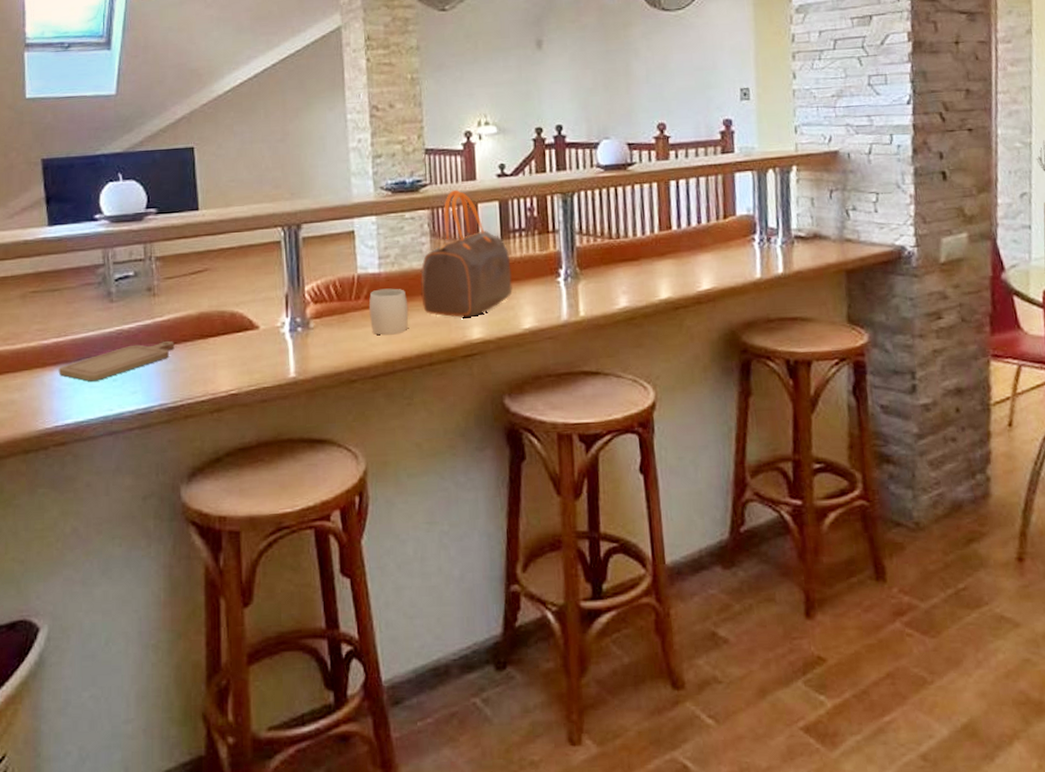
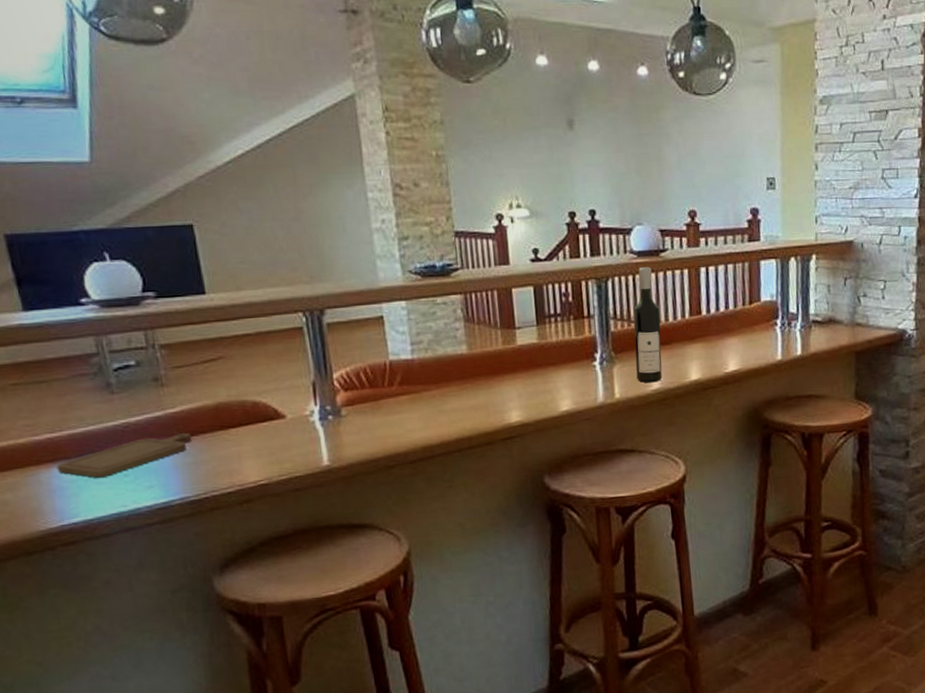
mug: present [368,288,409,336] -> none [403,374,446,422]
handbag: present [420,189,513,318] -> none [455,274,550,402]
bottle: none [599,180,630,301] -> present [633,266,663,383]

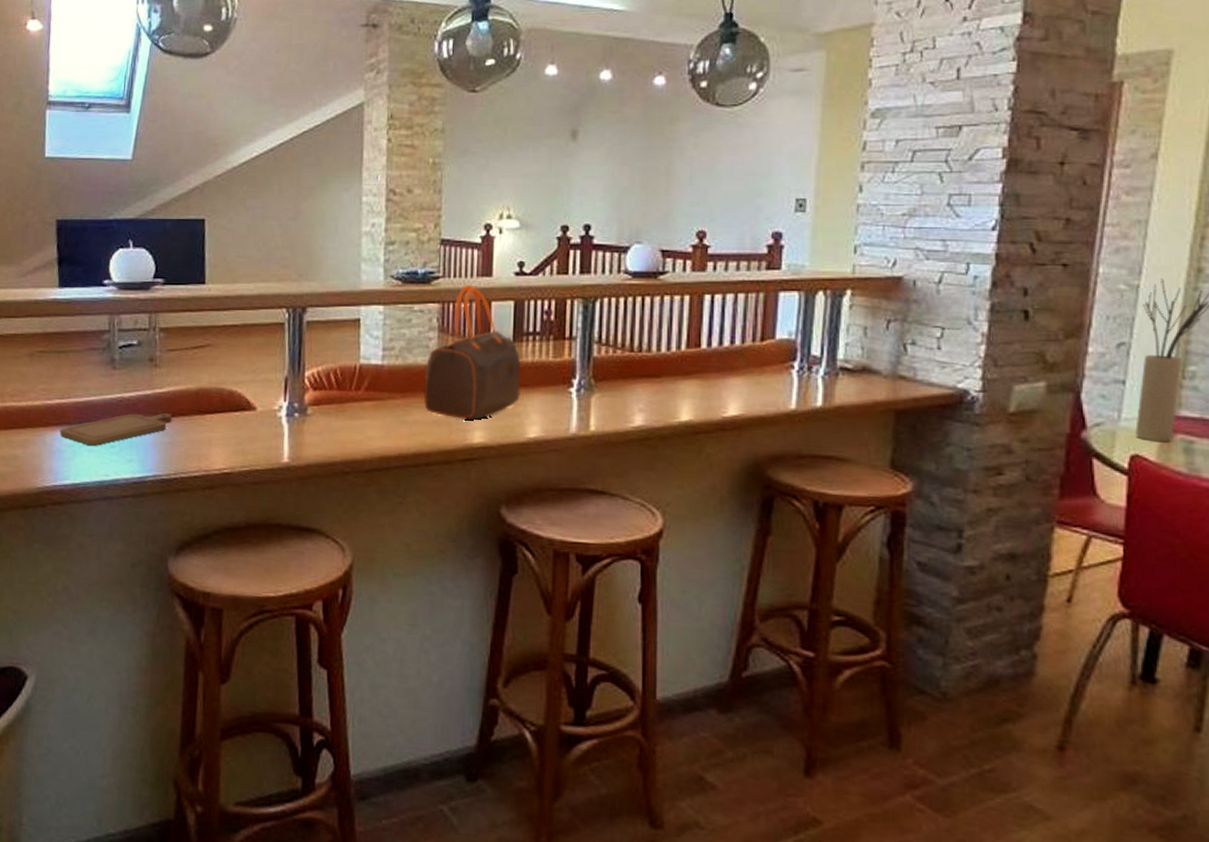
handbag: none [455,274,550,402] -> present [423,284,521,420]
bottle: present [633,266,663,383] -> none [617,289,651,419]

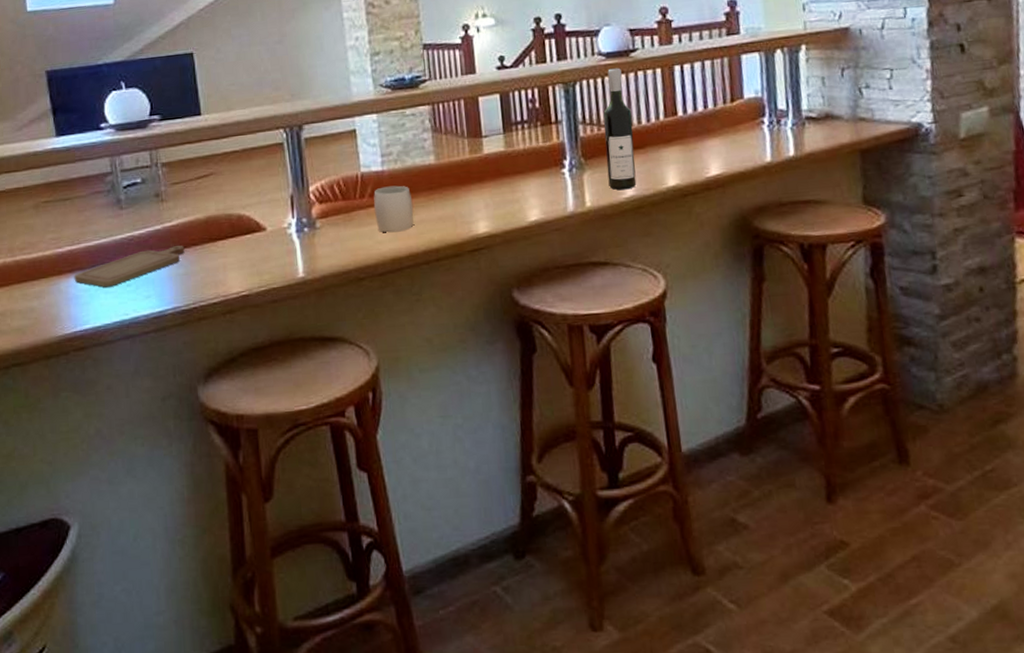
mug: none [368,381,410,430] -> present [373,185,414,233]
handbag: present [423,284,521,420] -> none [423,83,517,212]
bottle: none [617,289,651,419] -> present [603,67,637,190]

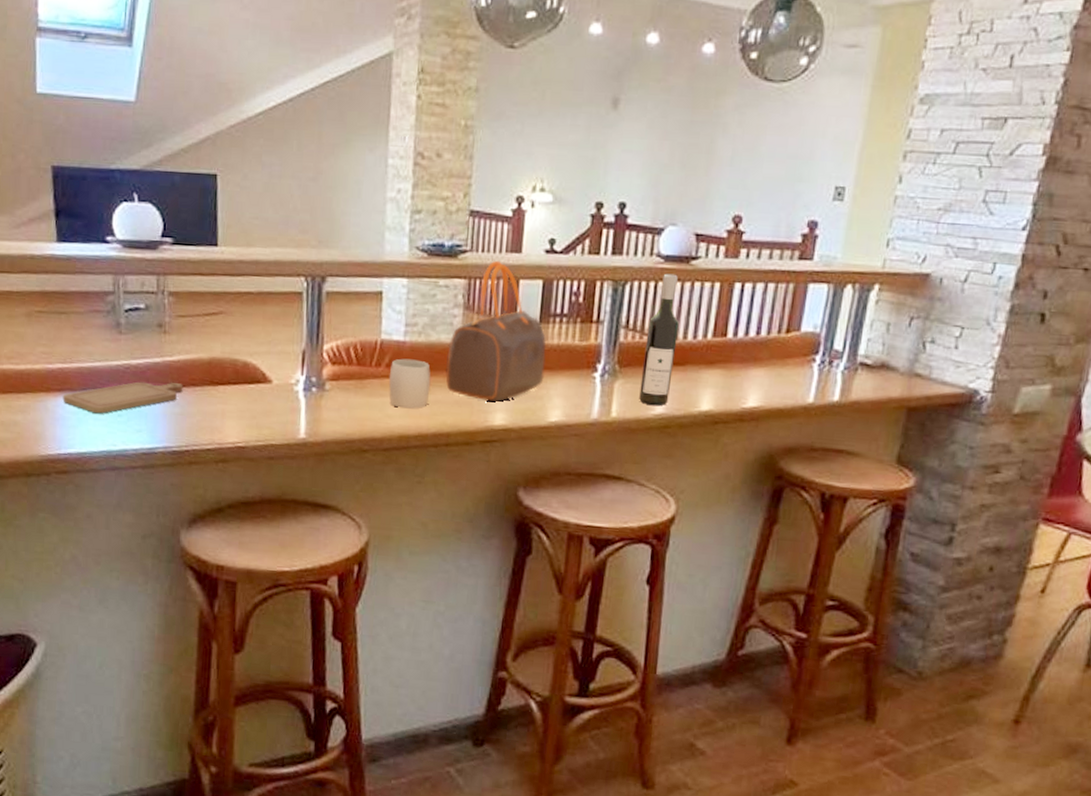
handbag: none [423,83,517,212] -> present [446,260,546,402]

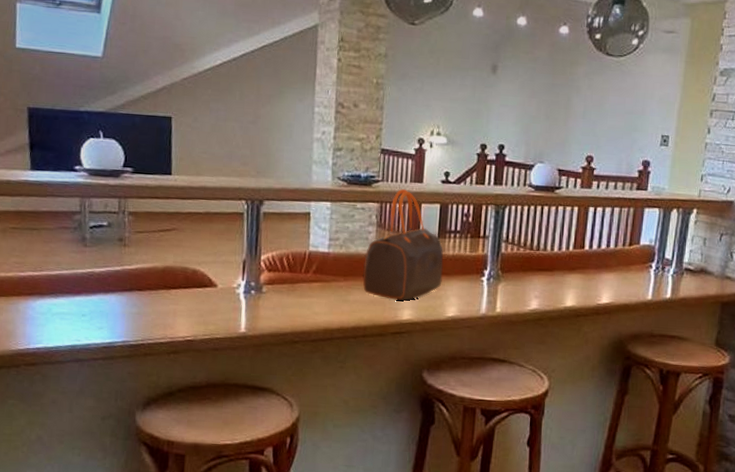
chopping board: present [62,381,183,414] -> none [32,286,140,314]
mug: present [388,358,431,410] -> none [315,266,351,308]
bottle: present [639,273,679,406] -> none [518,199,547,303]

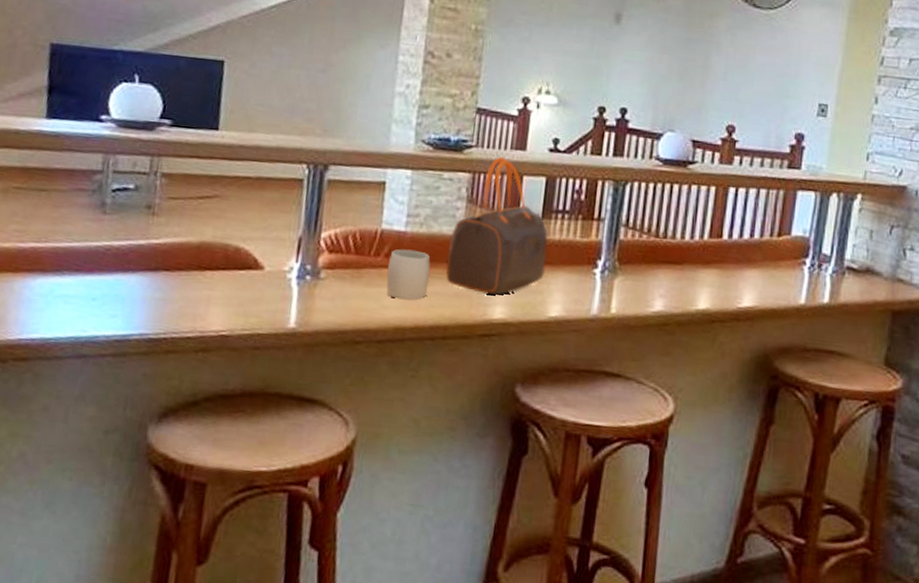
mug: none [315,266,351,308] -> present [386,249,431,301]

